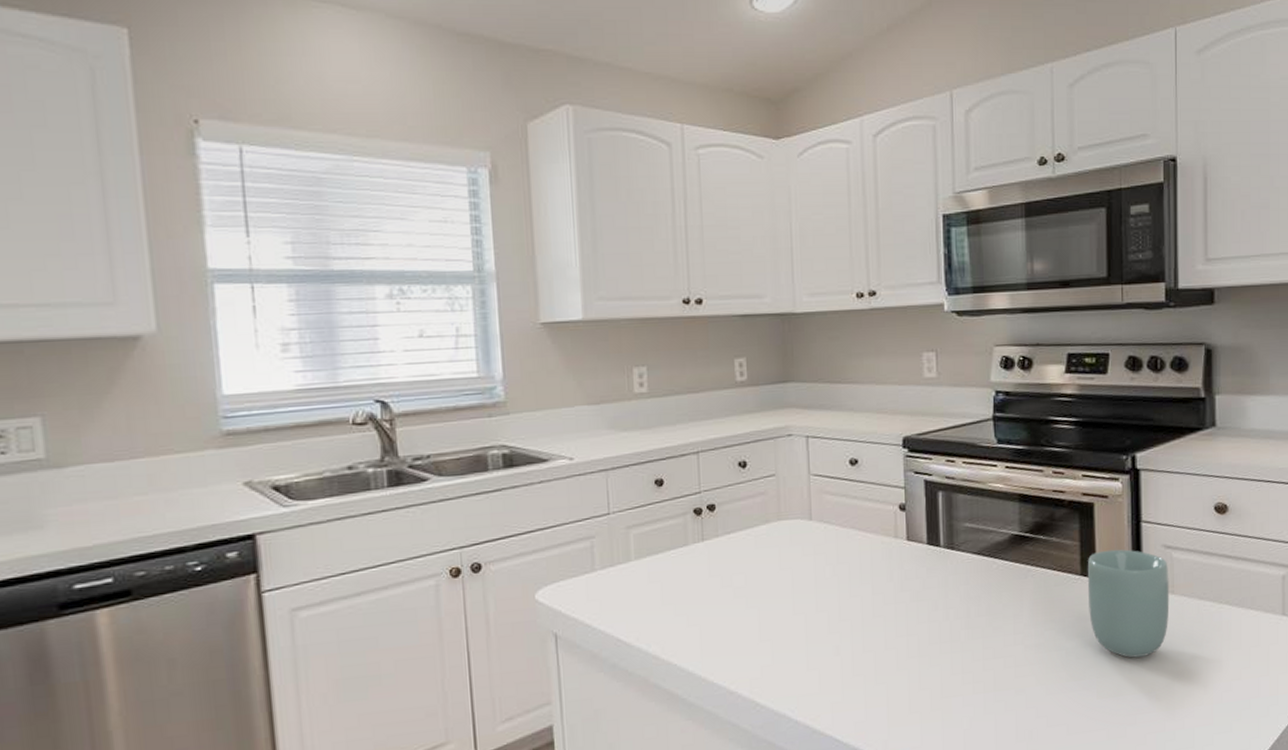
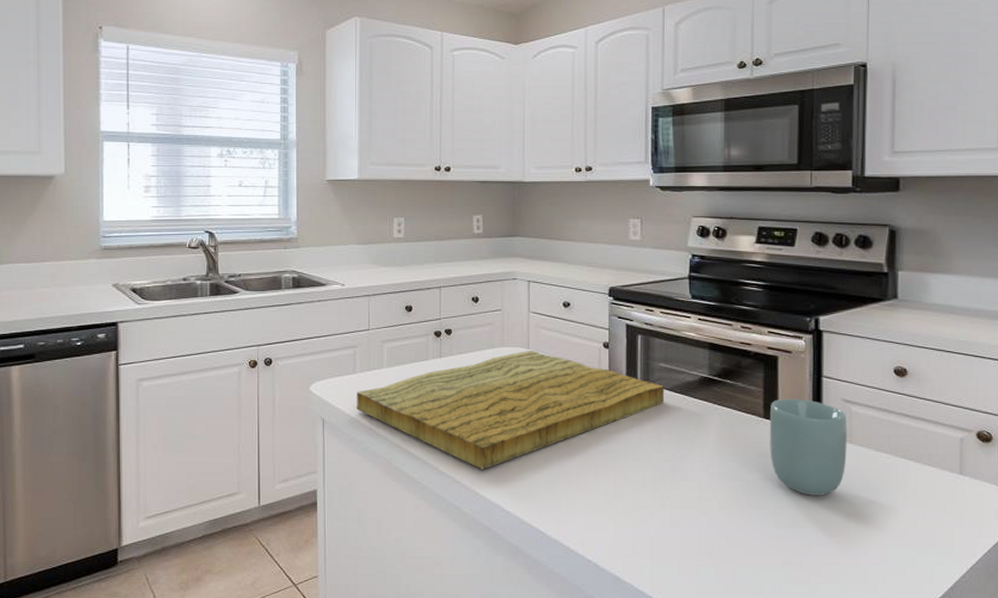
cutting board: none [597,522,971,674] -> present [356,351,664,470]

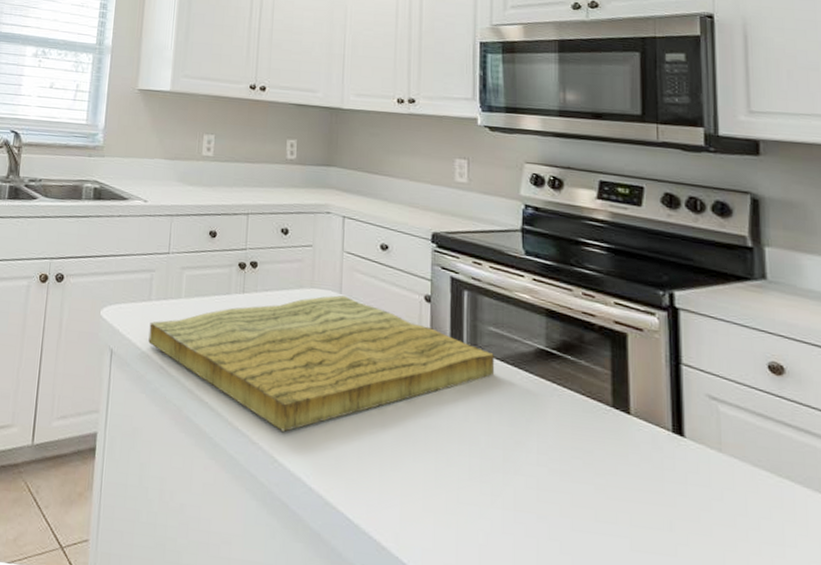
cup: present [769,398,848,496] -> none [619,386,717,517]

